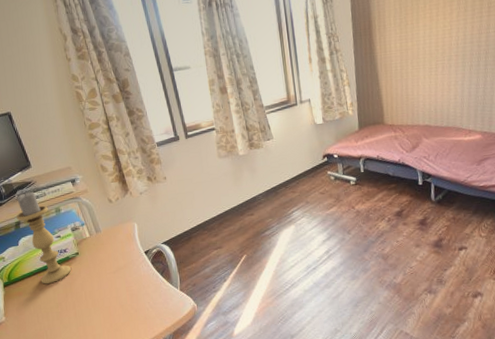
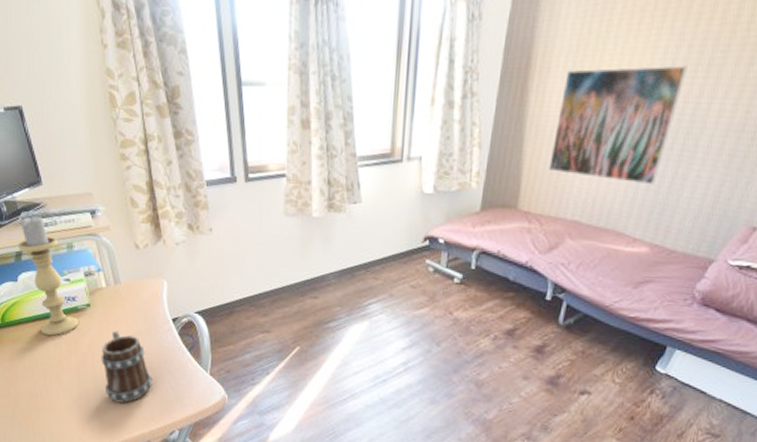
mug: none [92,269,136,328] -> present [101,330,152,403]
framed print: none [397,10,476,94] -> present [548,65,688,185]

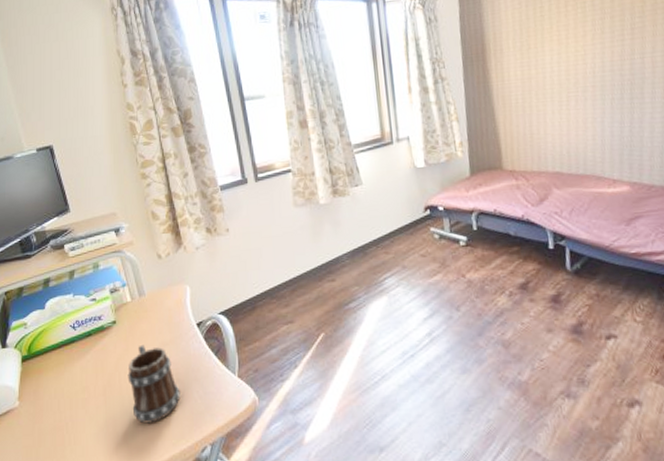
candle holder: present [18,216,80,336] -> none [46,242,106,361]
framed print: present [548,65,688,185] -> none [517,32,618,133]

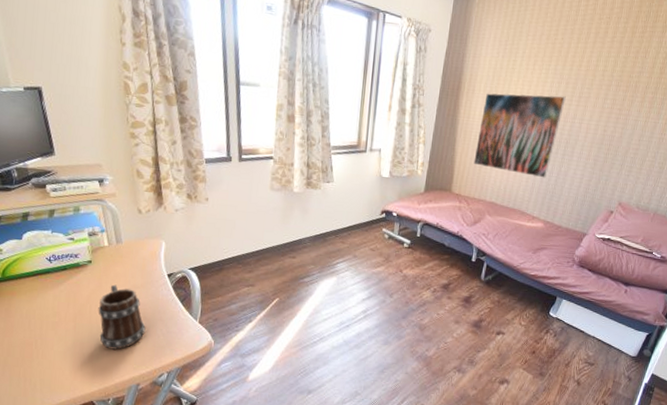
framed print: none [517,32,618,133] -> present [473,93,566,178]

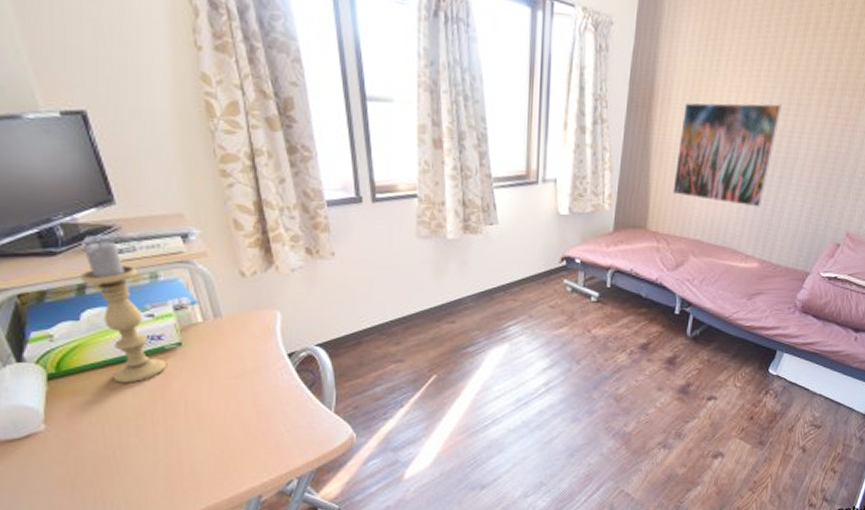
candle holder: none [26,182,80,289] -> present [81,241,168,383]
mug: present [98,284,146,350] -> none [196,371,264,455]

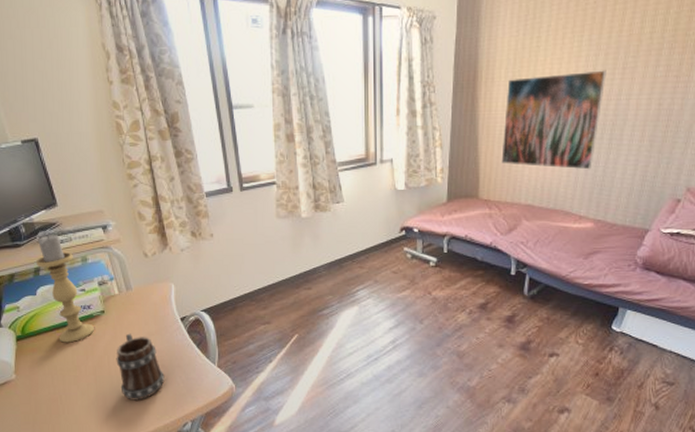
mug: none [196,371,264,455] -> present [116,333,165,401]

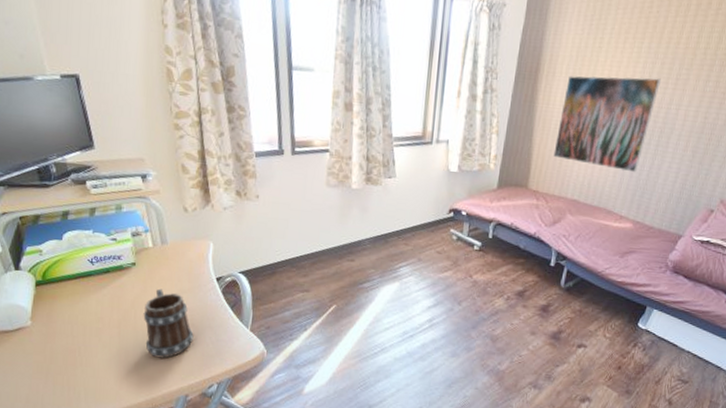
candle holder: present [36,235,95,343] -> none [65,178,124,293]

